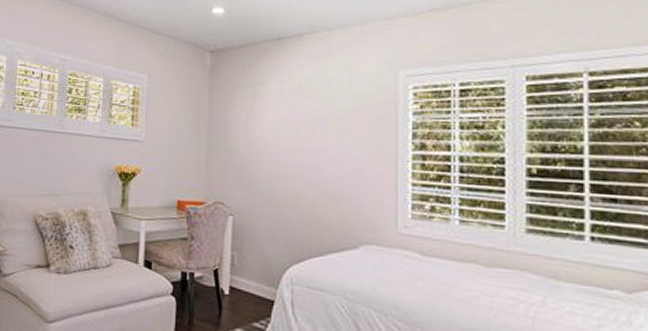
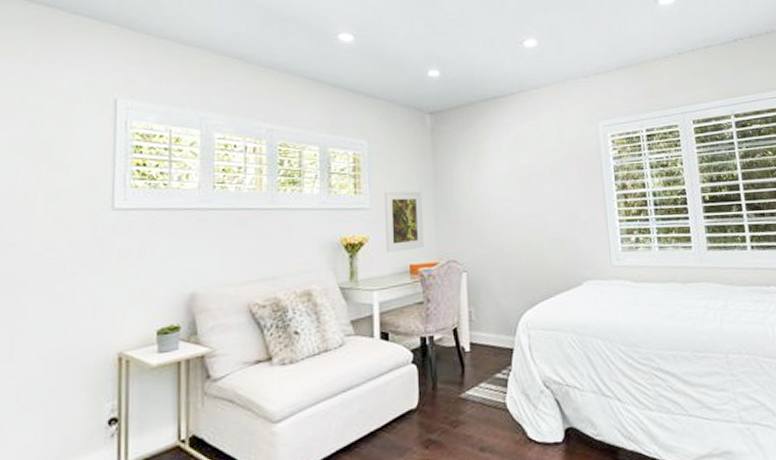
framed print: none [156,125,195,187] -> present [383,190,424,253]

